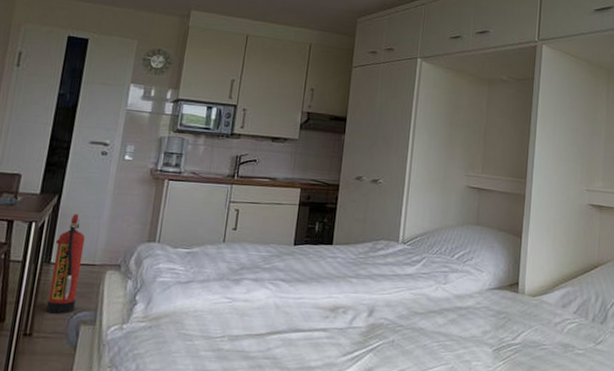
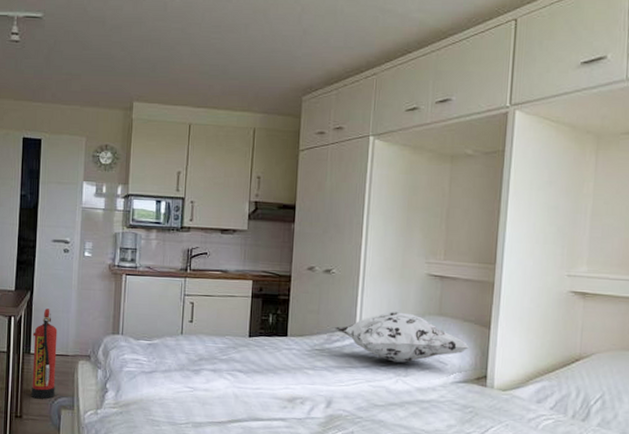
decorative pillow: none [379,221,504,271] -> present [335,312,470,363]

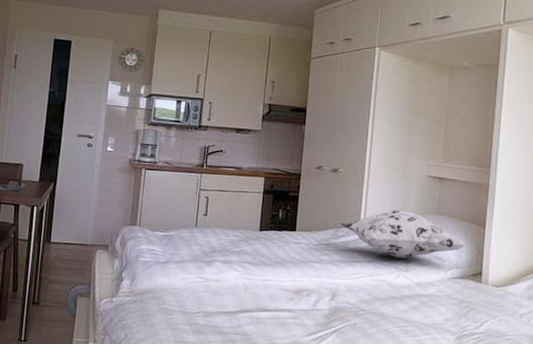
fire extinguisher: present [31,308,58,399] -> none [49,199,78,287]

